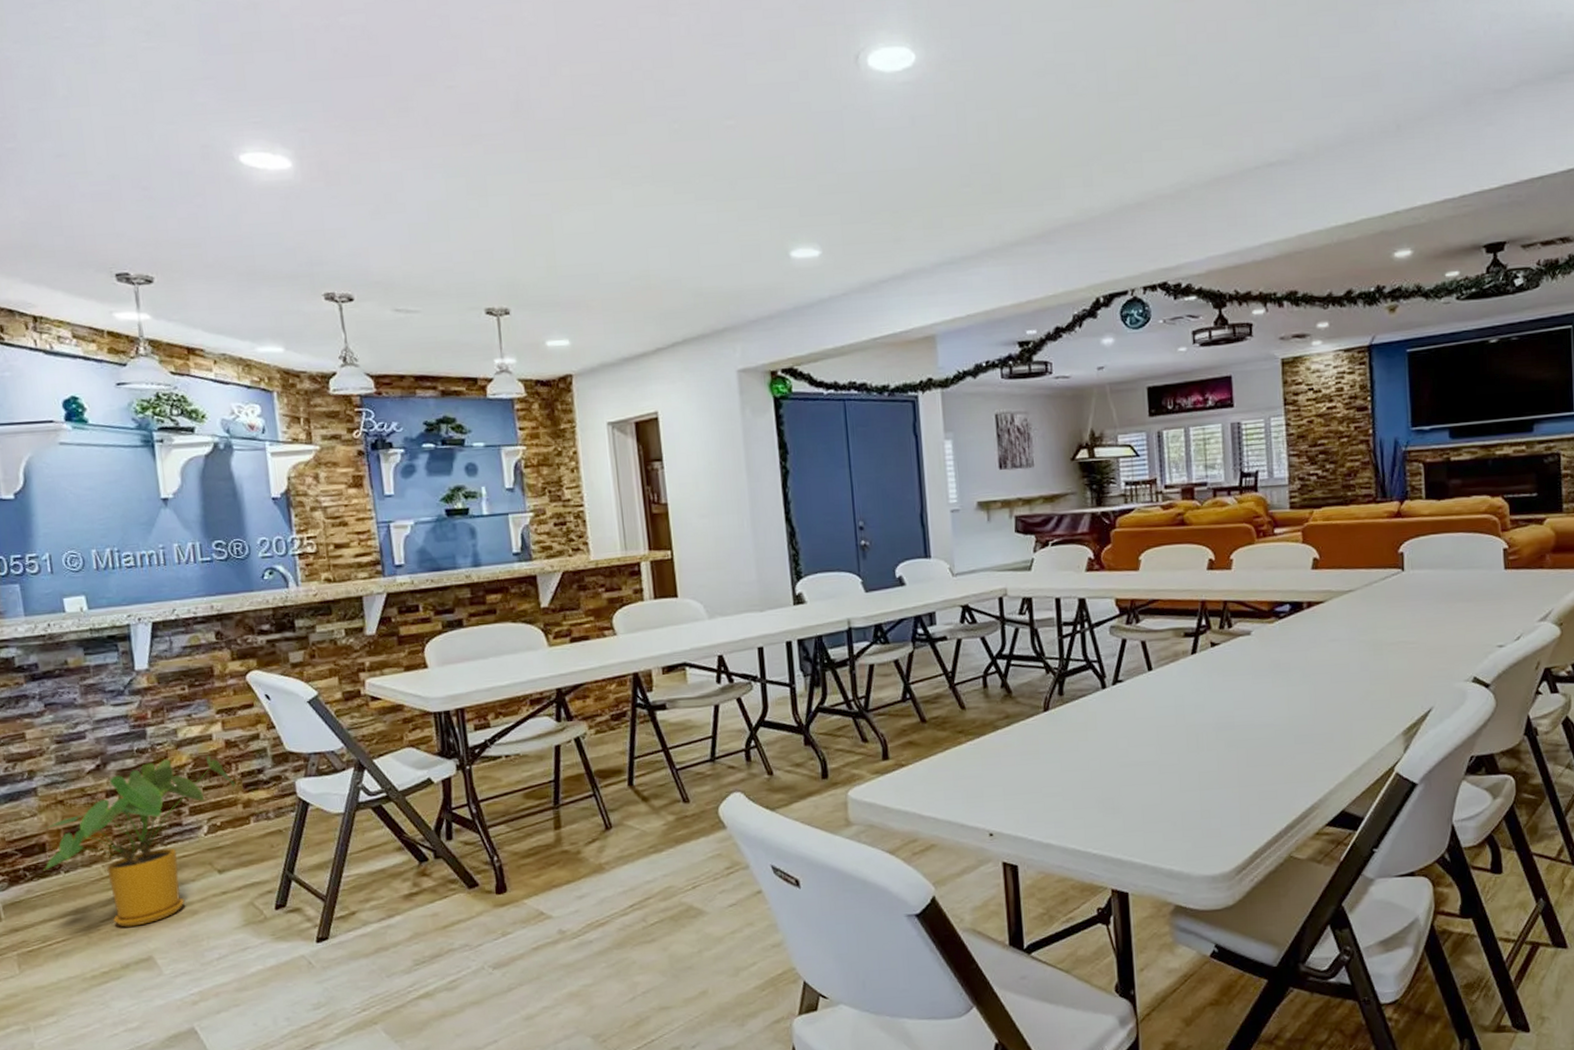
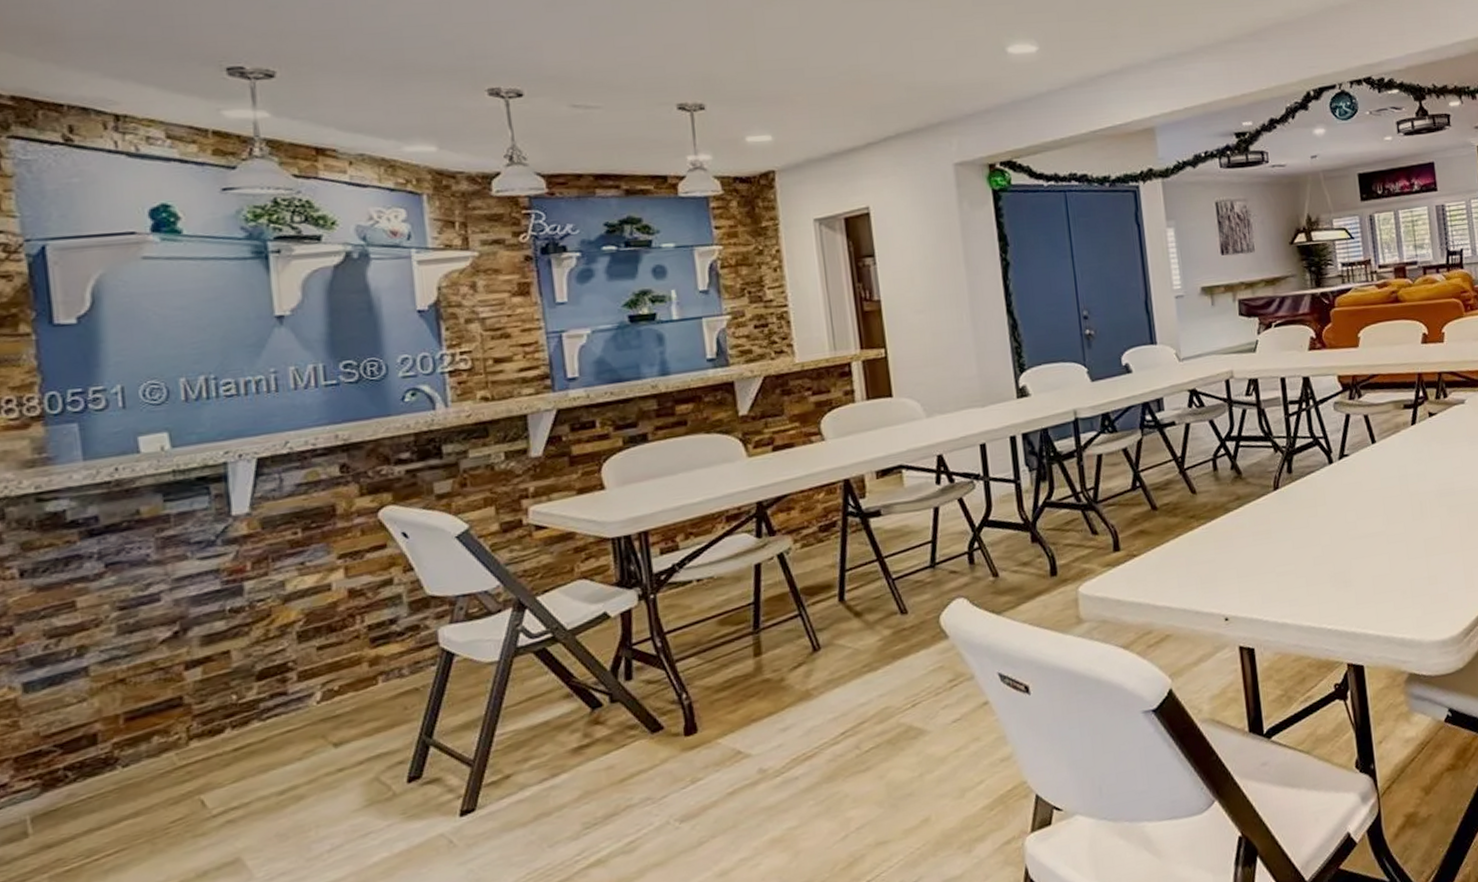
house plant: present [42,756,236,927] -> none [93,609,361,826]

